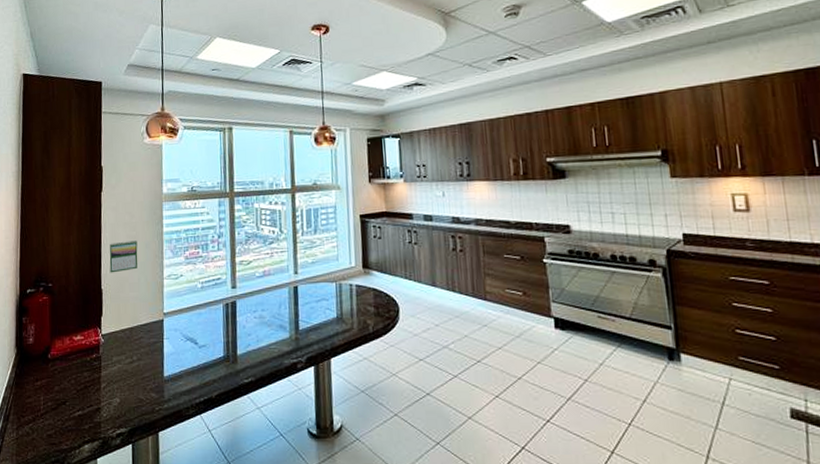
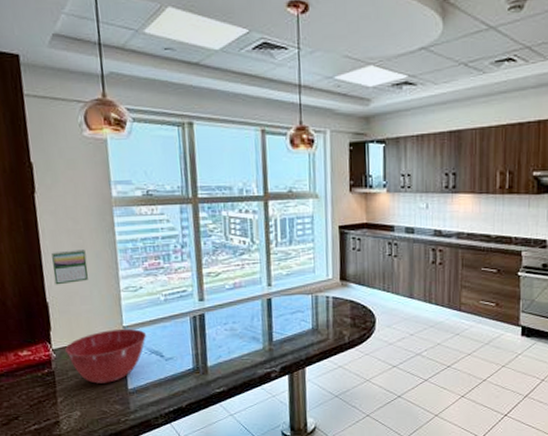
mixing bowl: none [113,315,183,370] -> present [65,328,146,384]

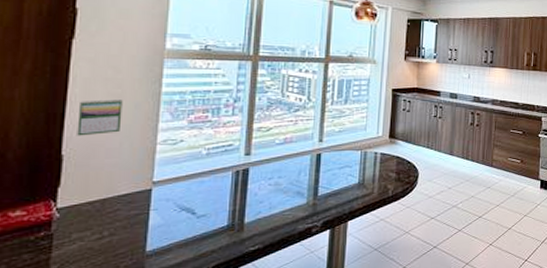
mixing bowl: present [65,328,146,384] -> none [74,183,179,247]

